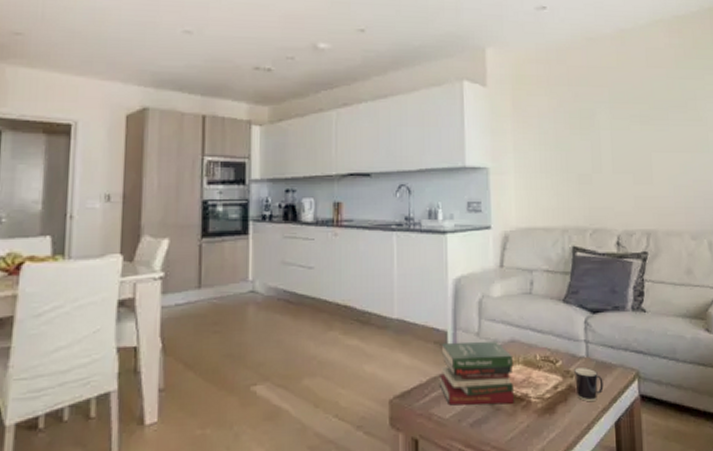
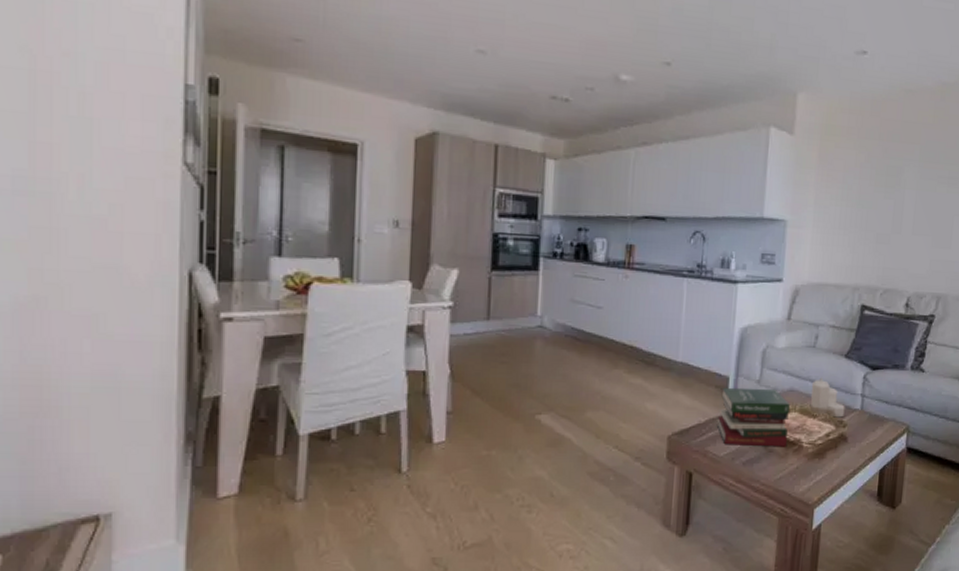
candle: none [532,325,570,368] -> present [810,377,845,418]
mug: present [573,368,604,402] -> none [846,419,874,451]

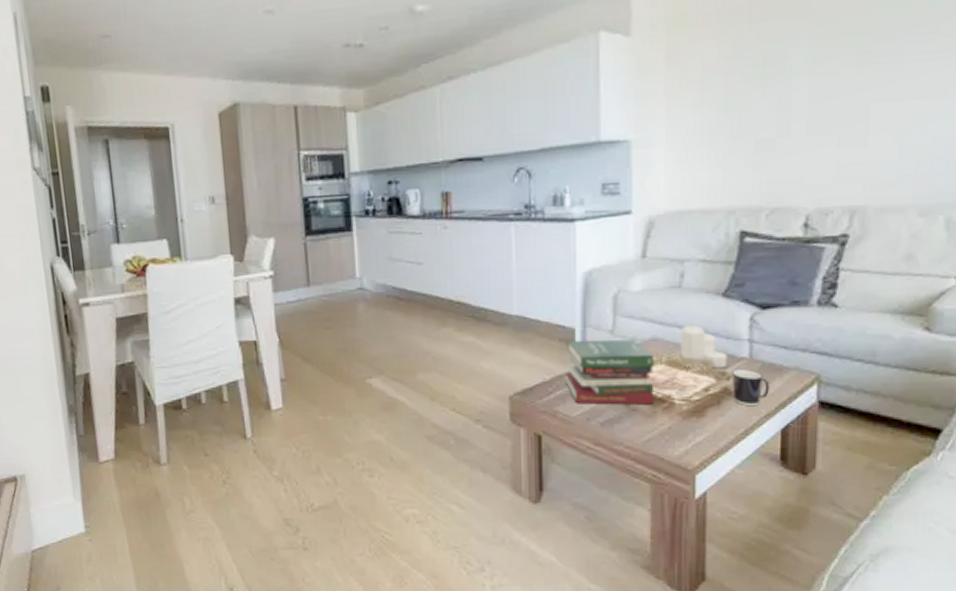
mug: none [846,419,874,451] -> present [731,370,770,407]

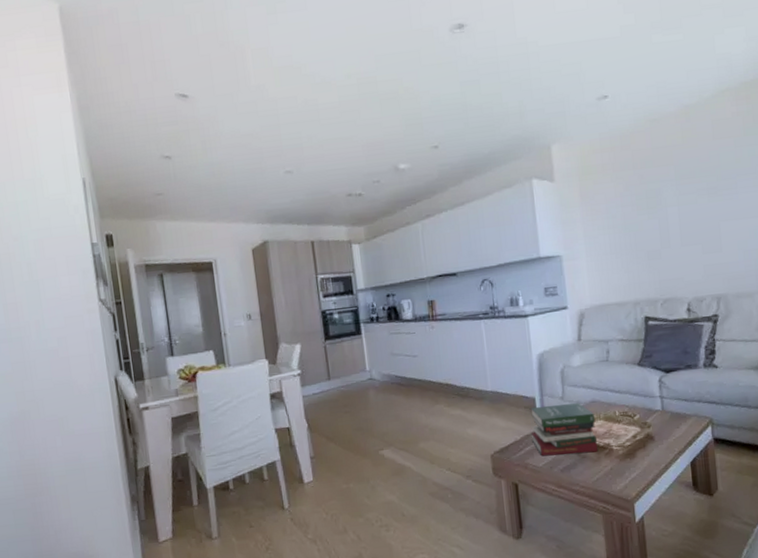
candle: present [680,322,727,369] -> none [611,386,647,420]
mug: present [731,370,770,407] -> none [650,419,679,447]

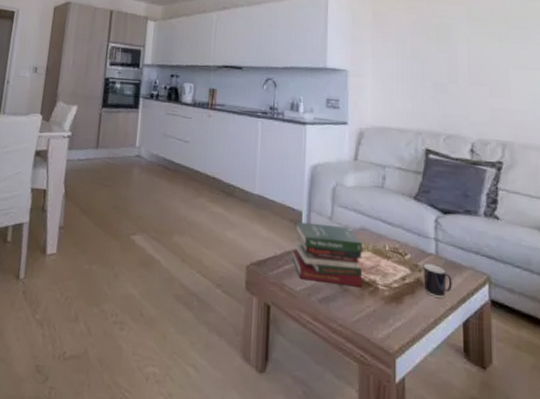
mug: none [650,419,679,447] -> present [422,263,452,299]

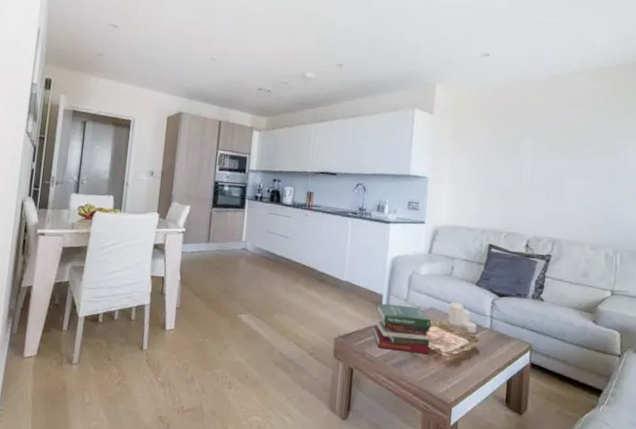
candle: none [382,218,419,261] -> present [448,300,477,334]
mug: present [422,263,452,299] -> none [478,336,502,363]

